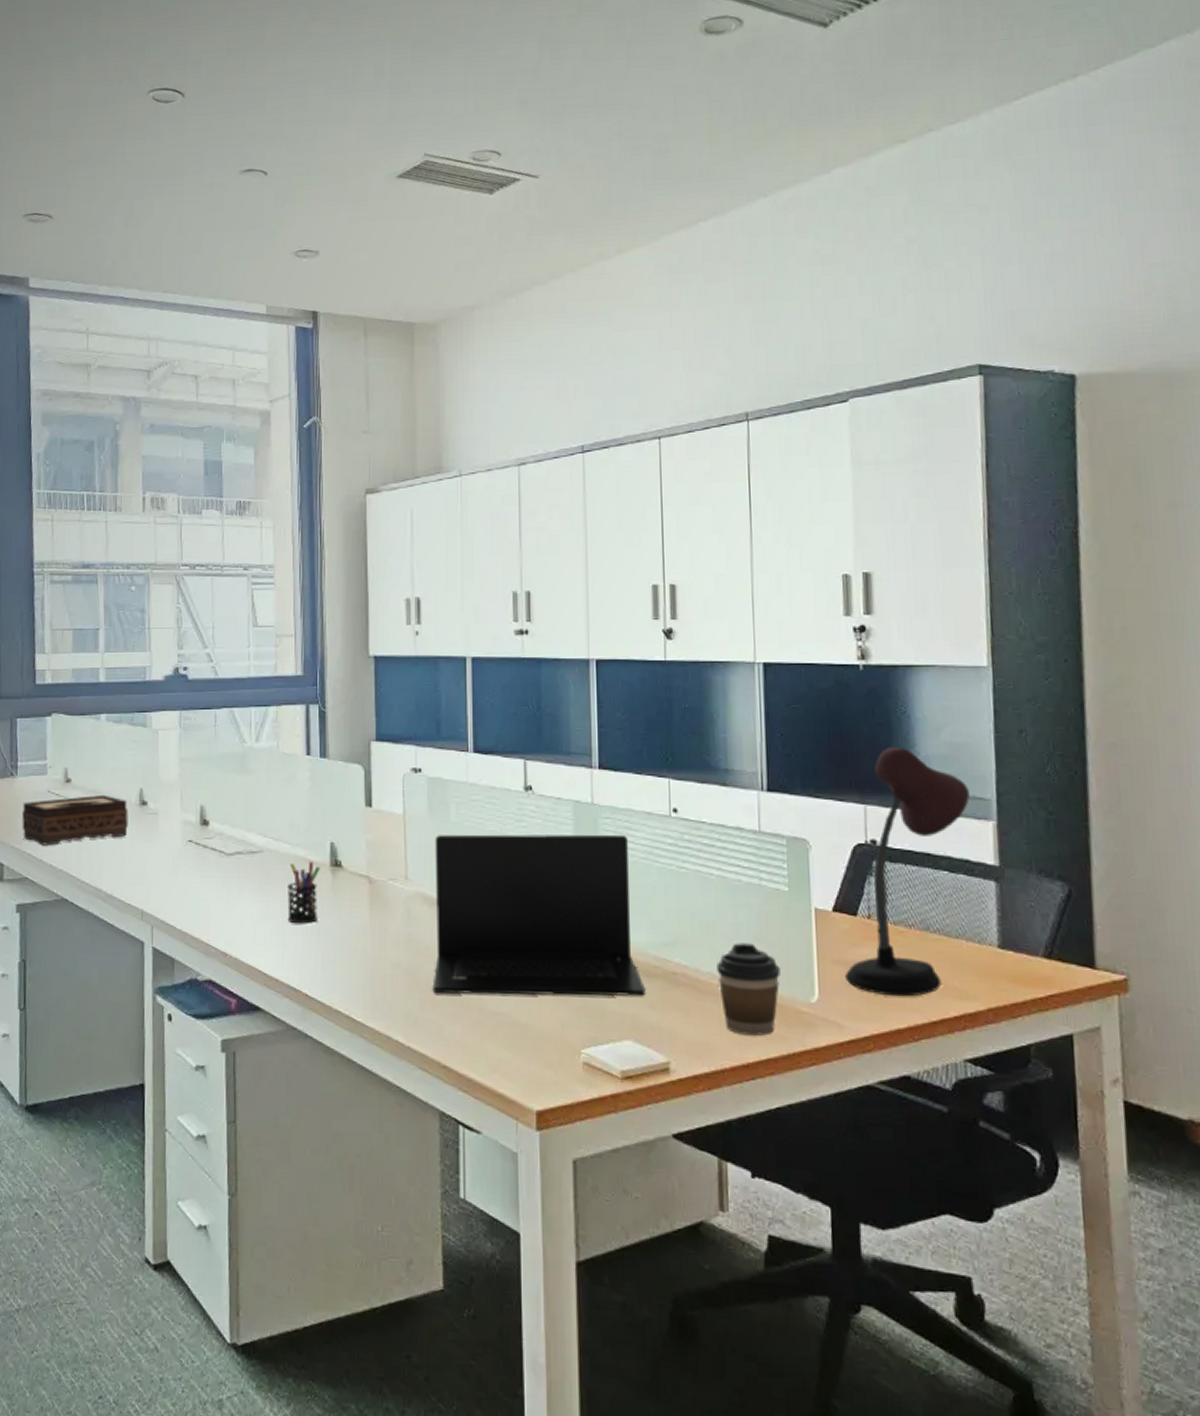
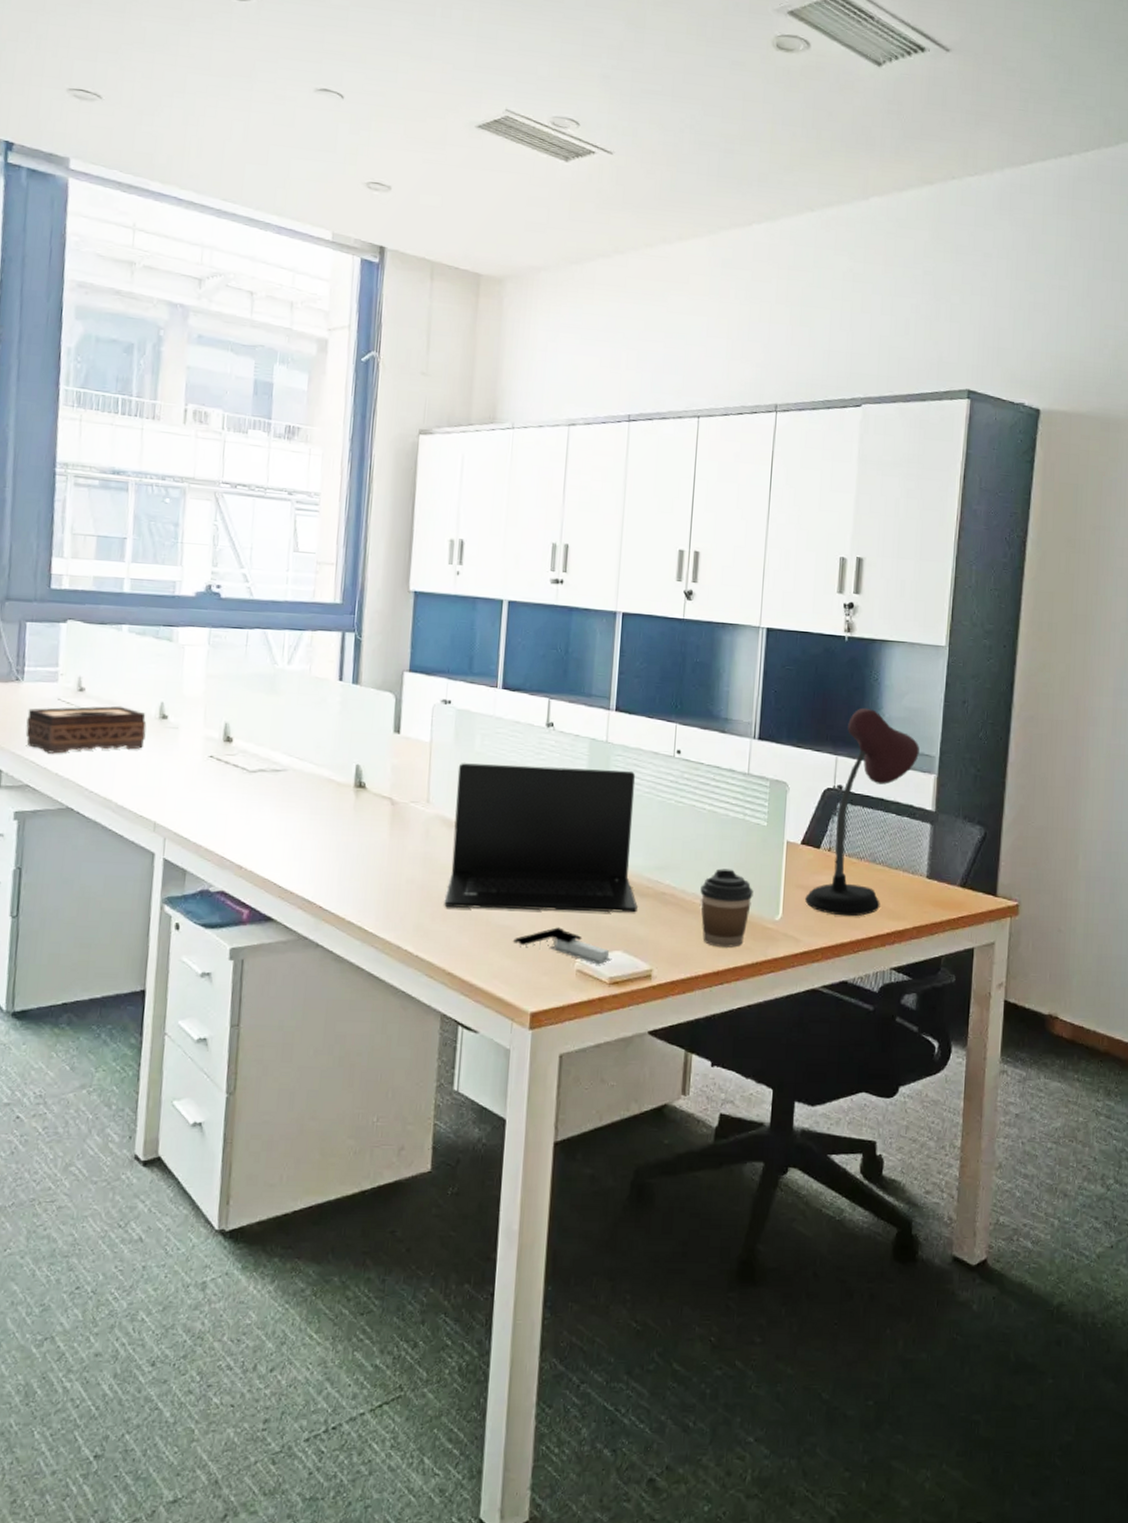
pen holder: present [287,861,320,924] -> none [307,781,344,841]
architectural model: none [509,1014,622,1057] -> present [512,927,612,965]

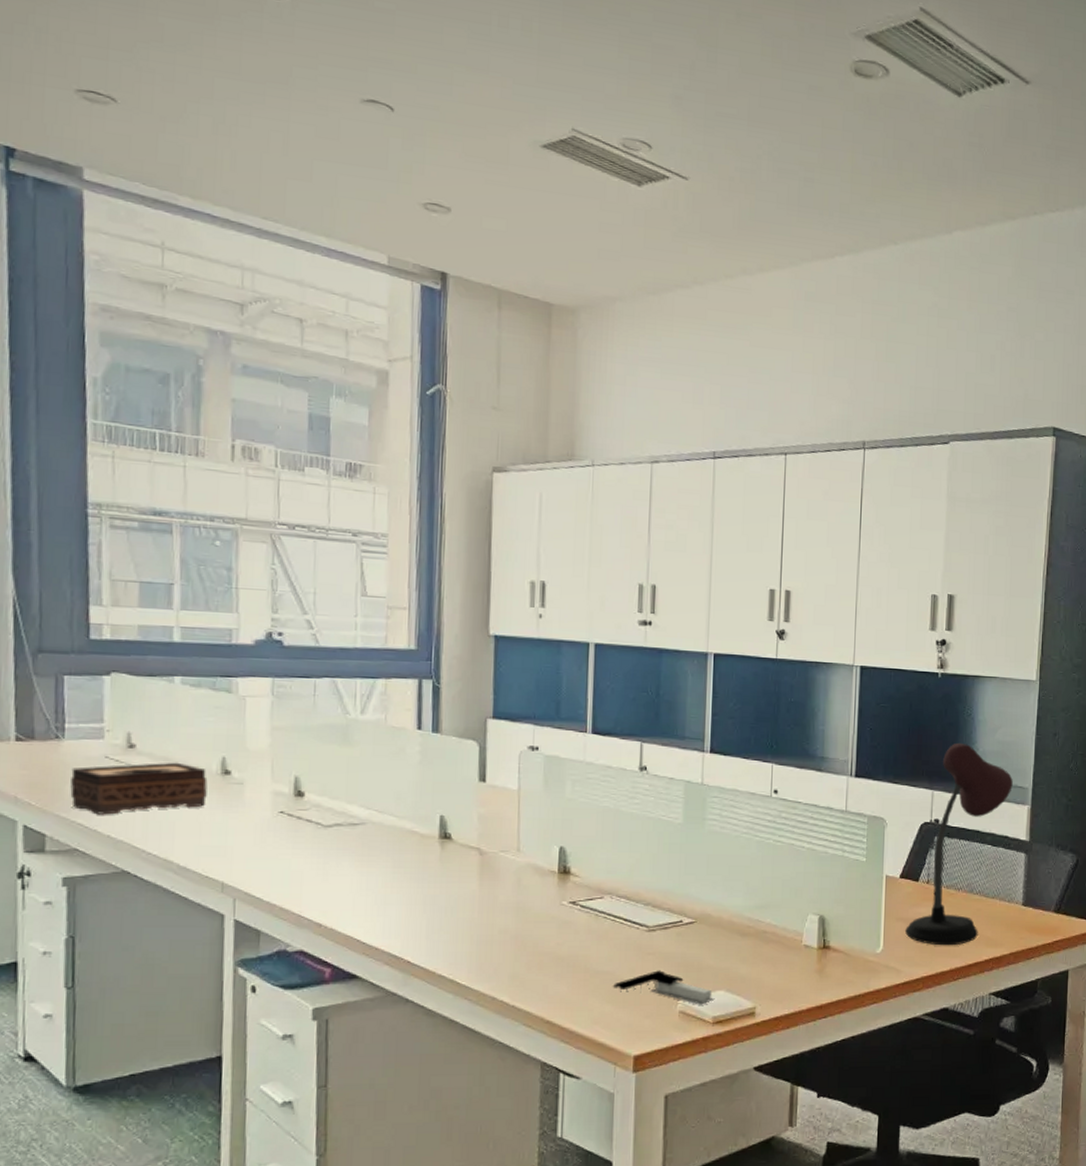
laptop: present [444,763,638,913] -> none [539,810,739,957]
coffee cup: present [700,868,753,948] -> none [801,905,854,981]

